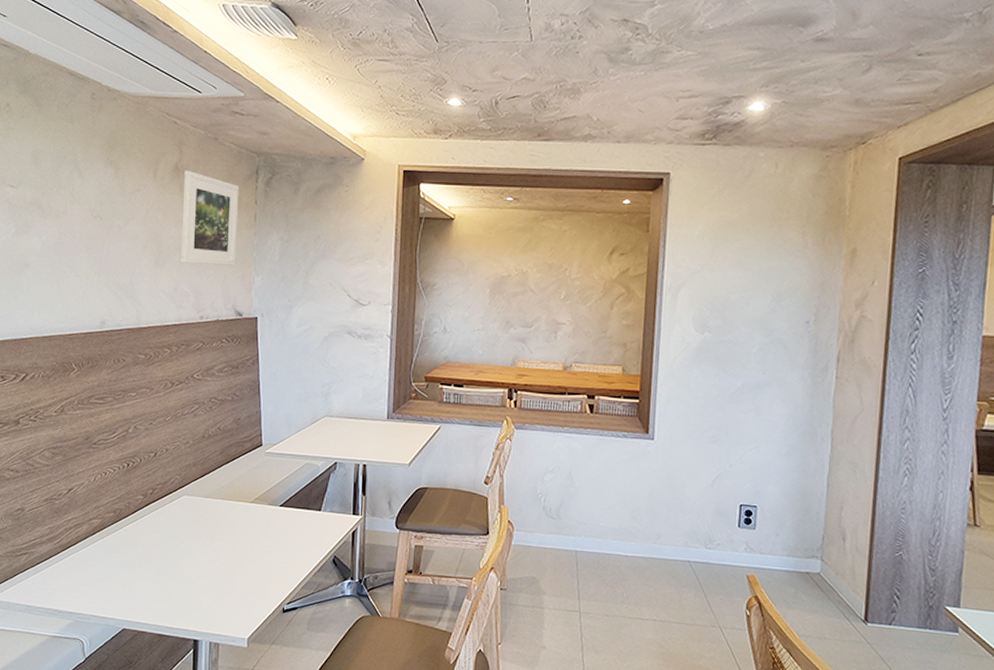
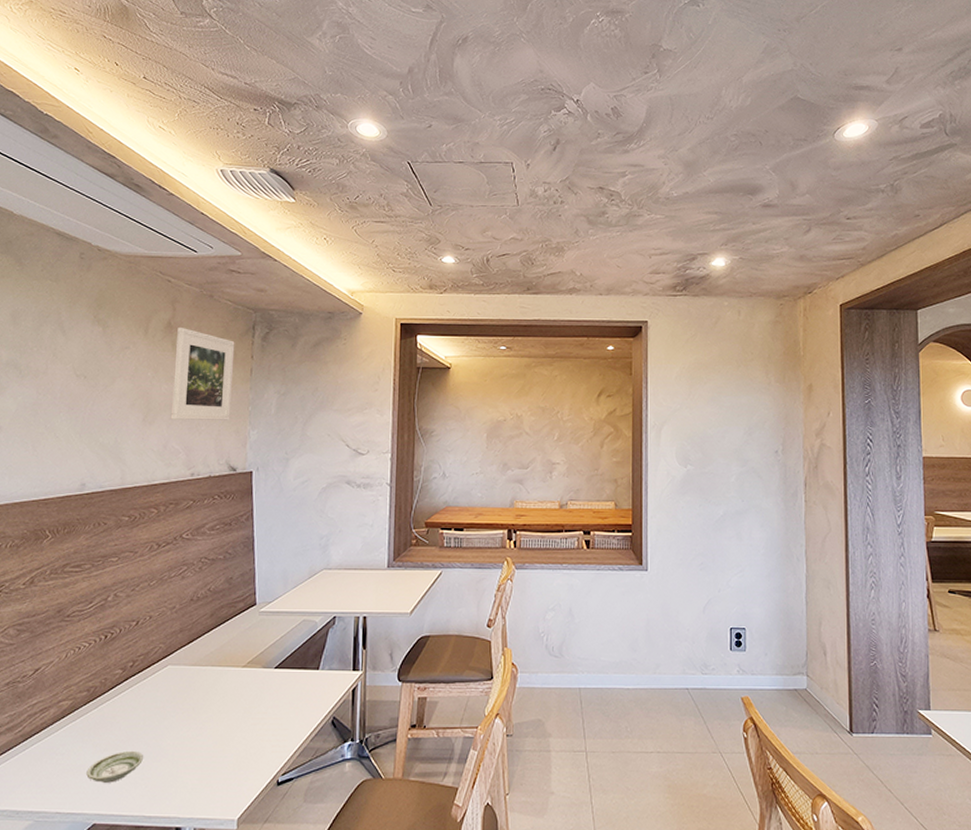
saucer: none [116,568,165,595] -> present [86,750,144,783]

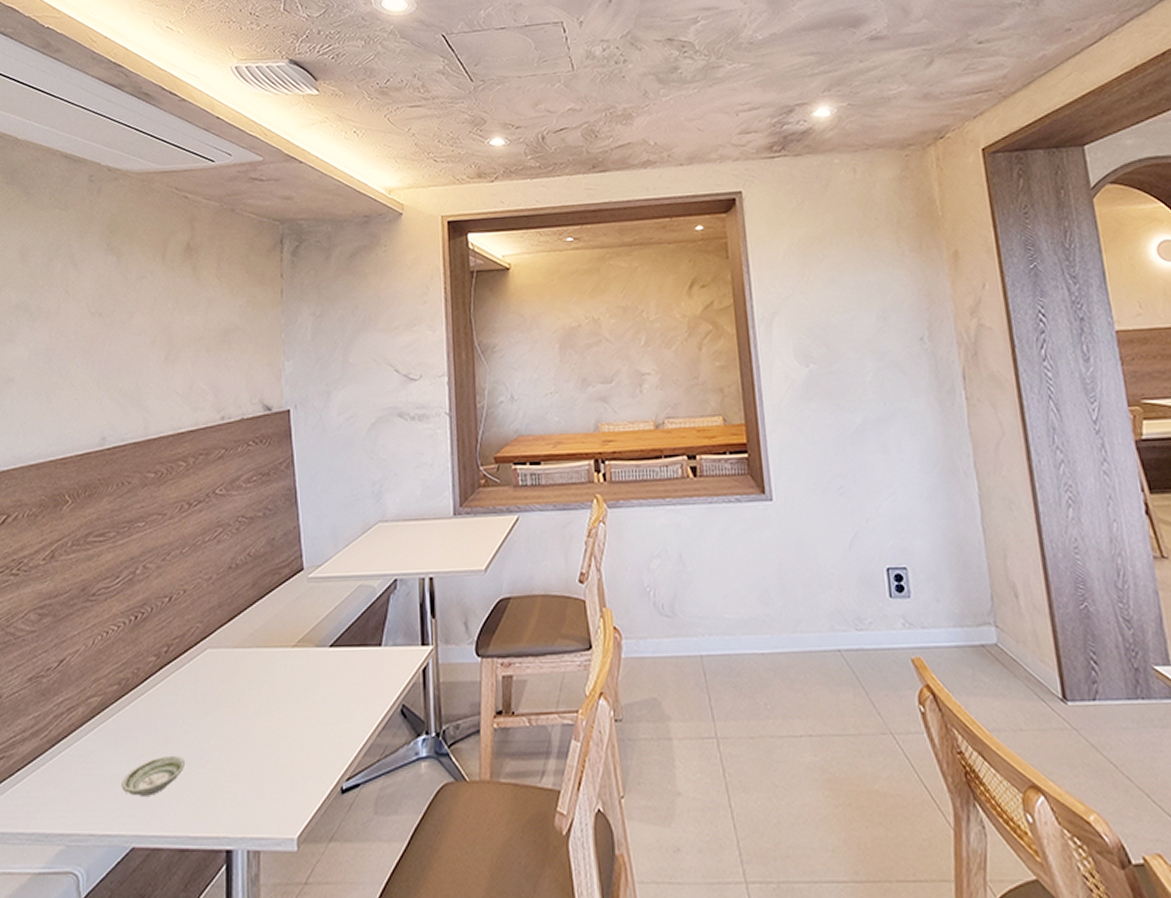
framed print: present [170,328,235,420] -> none [195,249,262,355]

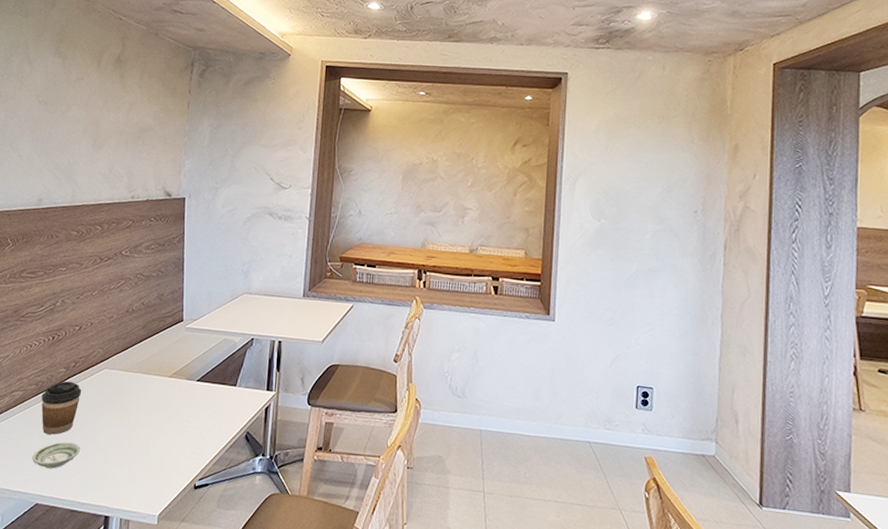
coffee cup: none [127,672,180,749] -> present [41,381,82,435]

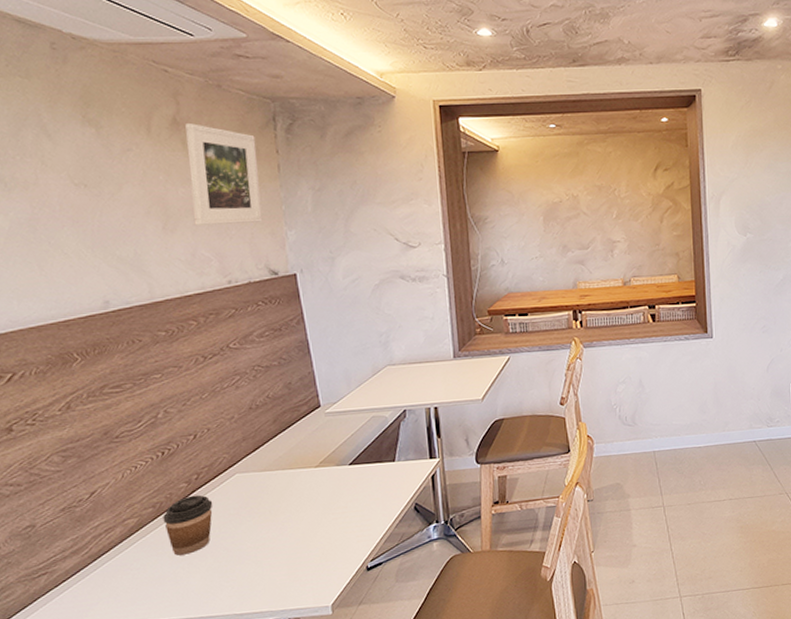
saucer: present [32,441,81,469] -> none [167,556,226,590]
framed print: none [116,62,175,149] -> present [185,123,263,225]

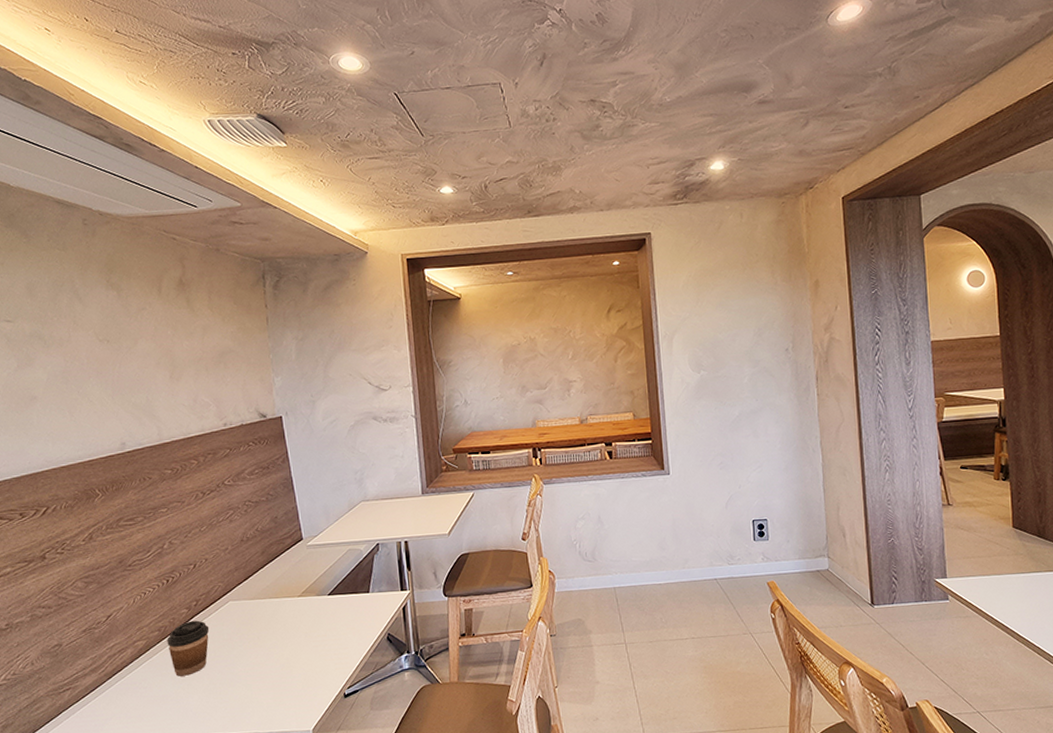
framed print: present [185,123,263,225] -> none [189,284,254,374]

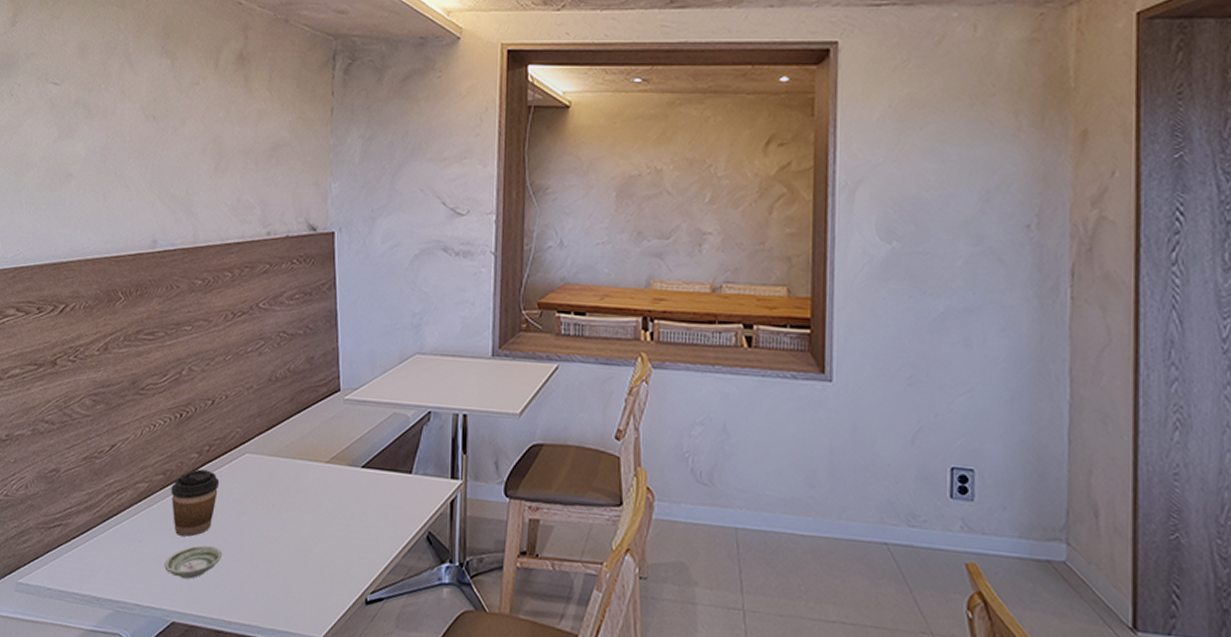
saucer: none [169,679,220,709] -> present [164,545,223,579]

